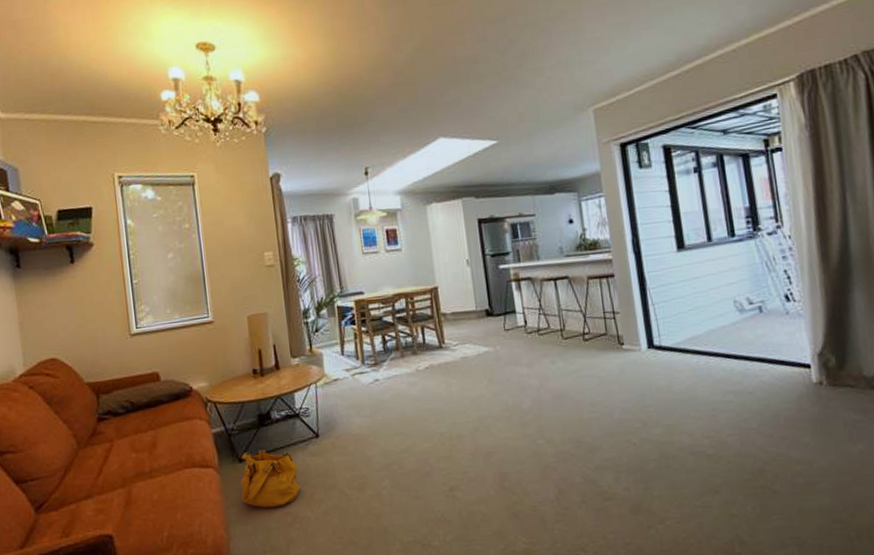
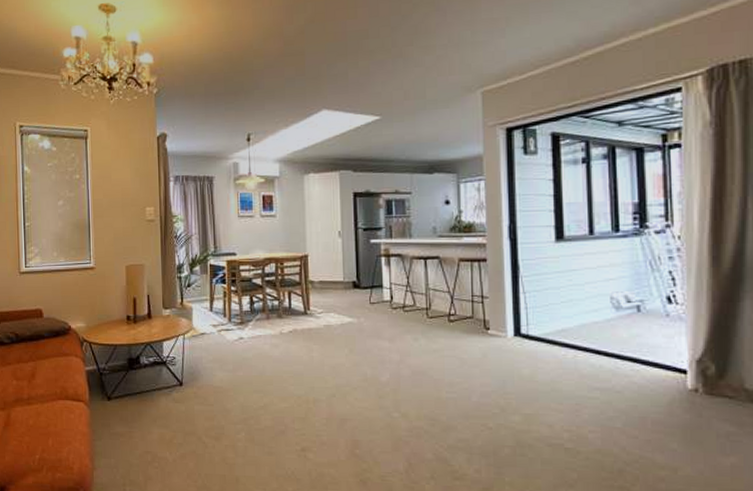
handbag: present [241,449,301,508] -> none [107,391,162,446]

